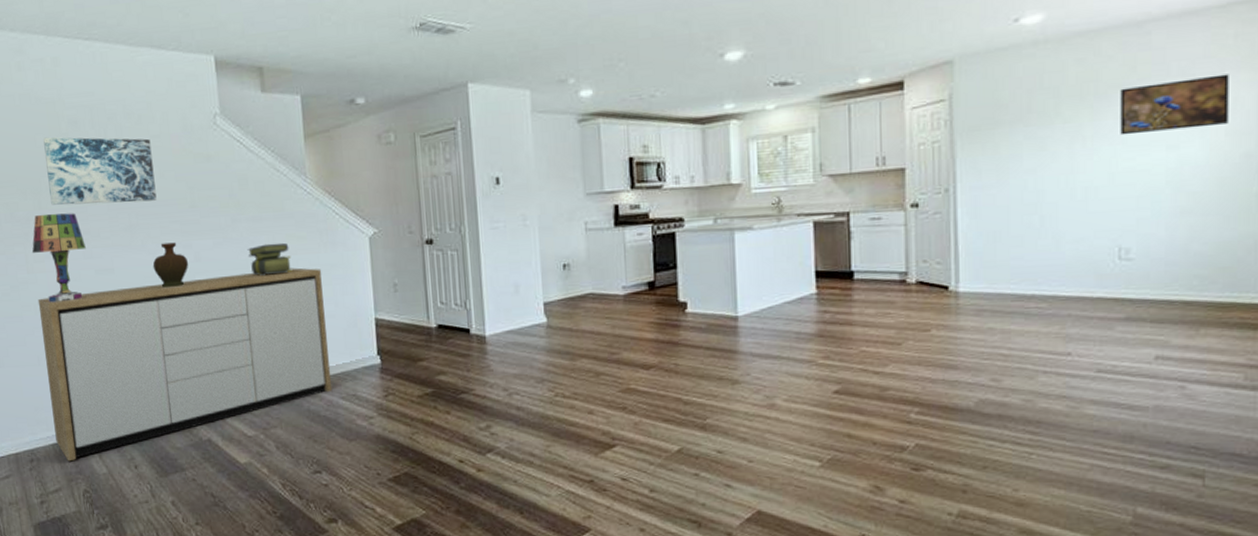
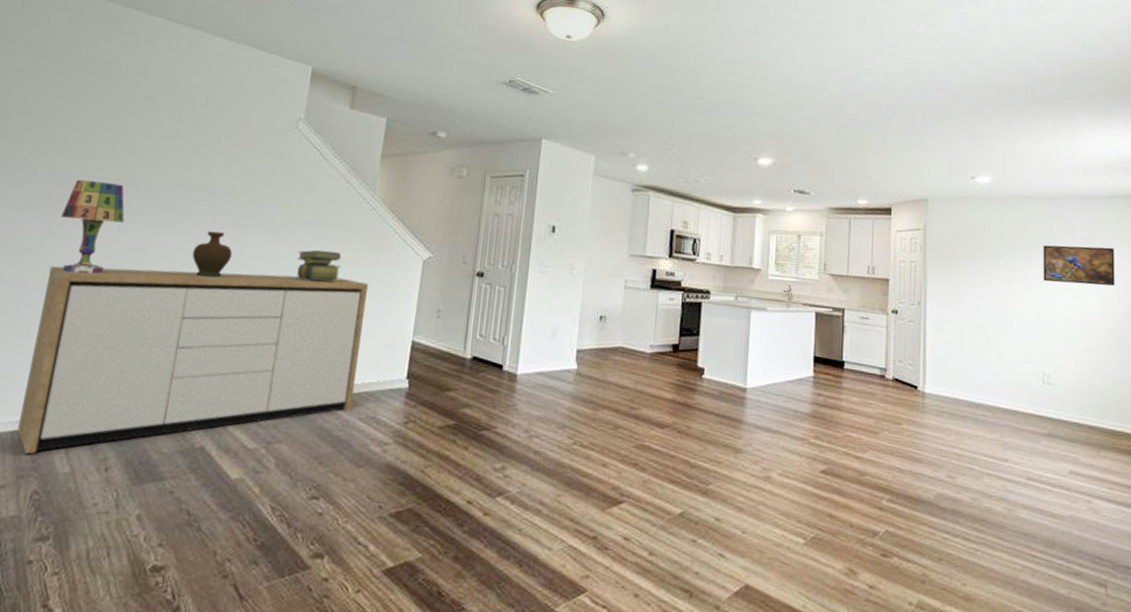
wall art: present [43,137,157,205] -> none [99,105,226,188]

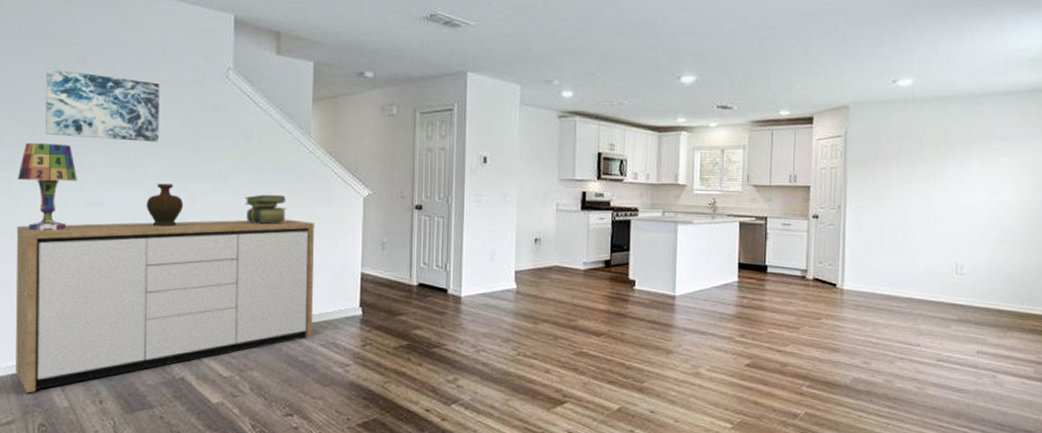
wall art: none [99,105,226,188] -> present [46,68,160,142]
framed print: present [1043,245,1115,286] -> none [960,141,1032,179]

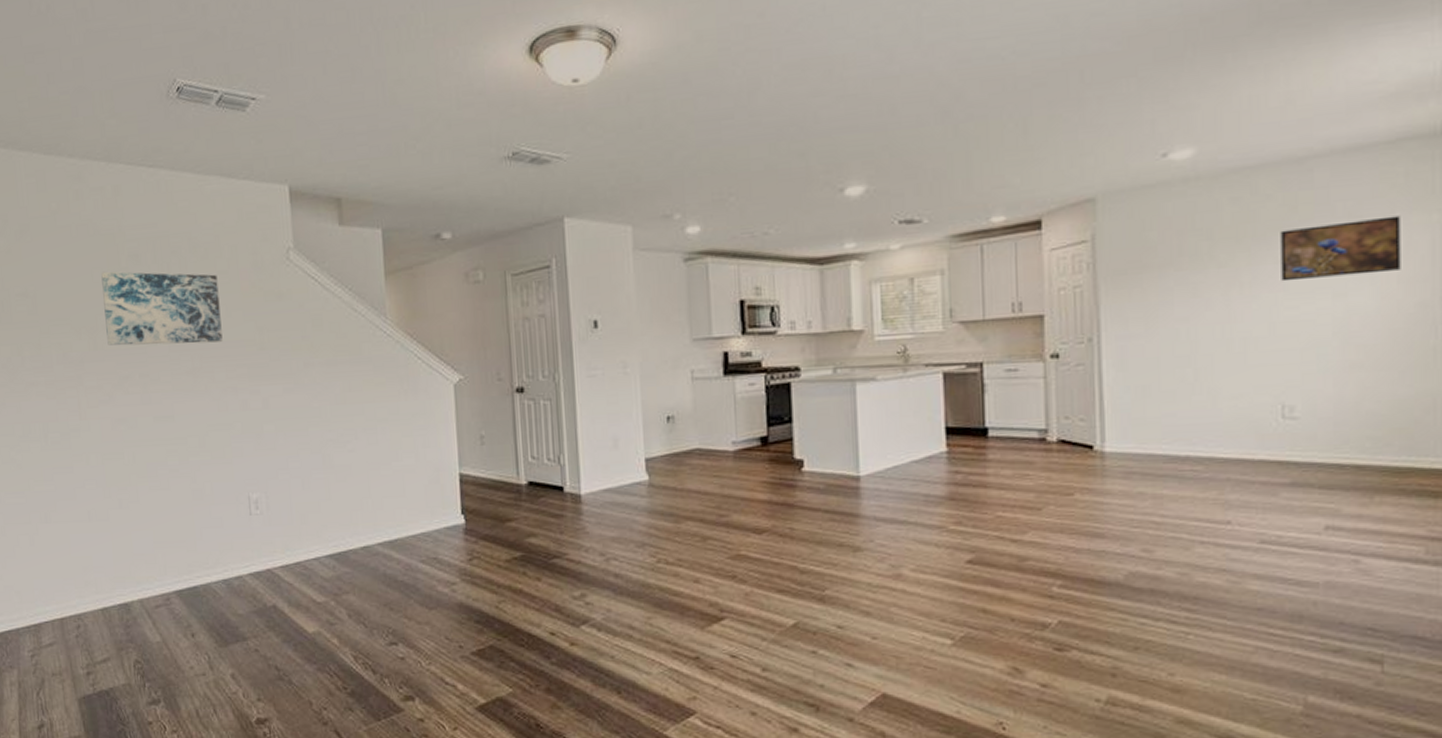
sideboard: present [16,219,315,393] -> none [90,417,411,628]
table lamp: present [17,142,77,231] -> none [85,354,144,452]
decorative vase: present [146,183,184,227] -> none [216,387,256,438]
stack of books: present [244,194,287,224] -> none [320,389,370,425]
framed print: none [960,141,1032,179] -> present [1280,215,1401,282]

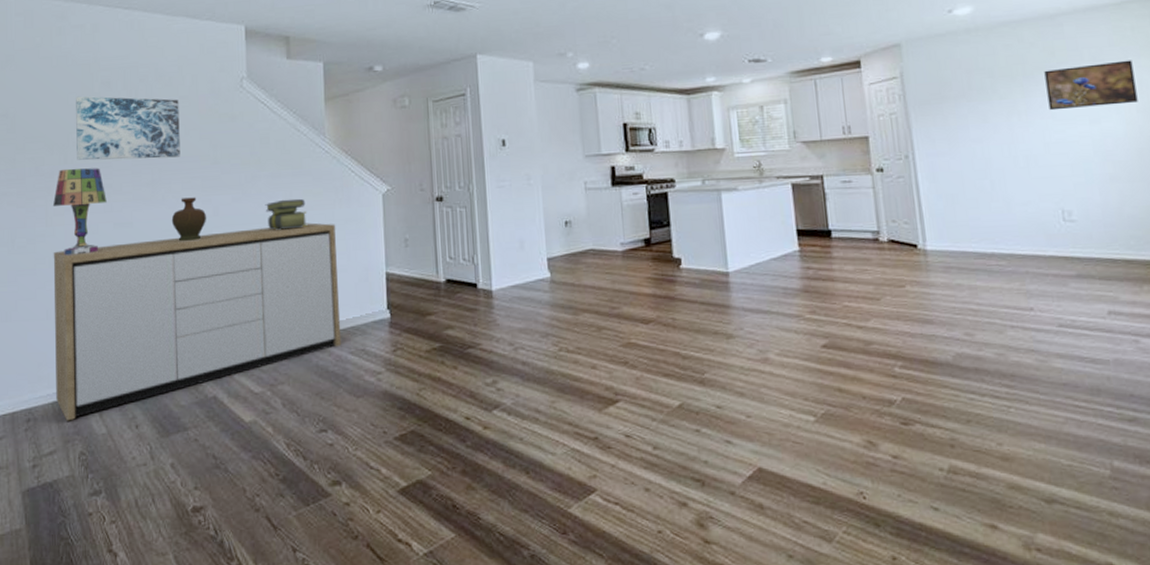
table lamp: none [85,354,144,452] -> present [52,168,107,256]
sideboard: none [90,417,411,628] -> present [53,222,342,421]
decorative vase: none [216,387,256,438] -> present [171,197,207,242]
stack of books: none [320,389,370,425] -> present [265,198,308,230]

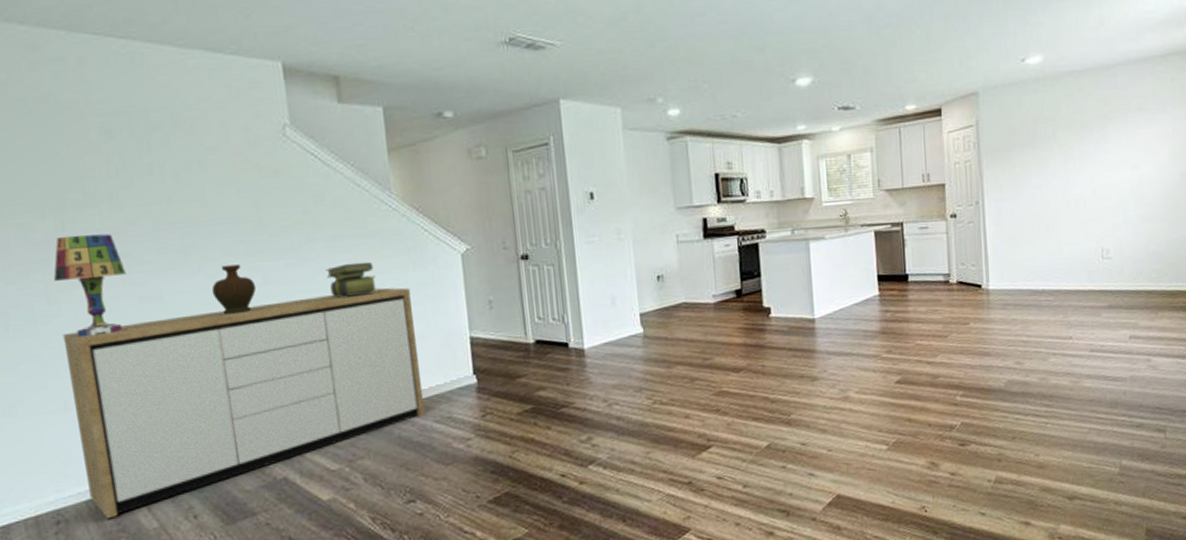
wall art: present [76,96,180,160] -> none [66,147,215,225]
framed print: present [1044,60,1138,111] -> none [1098,109,1170,157]

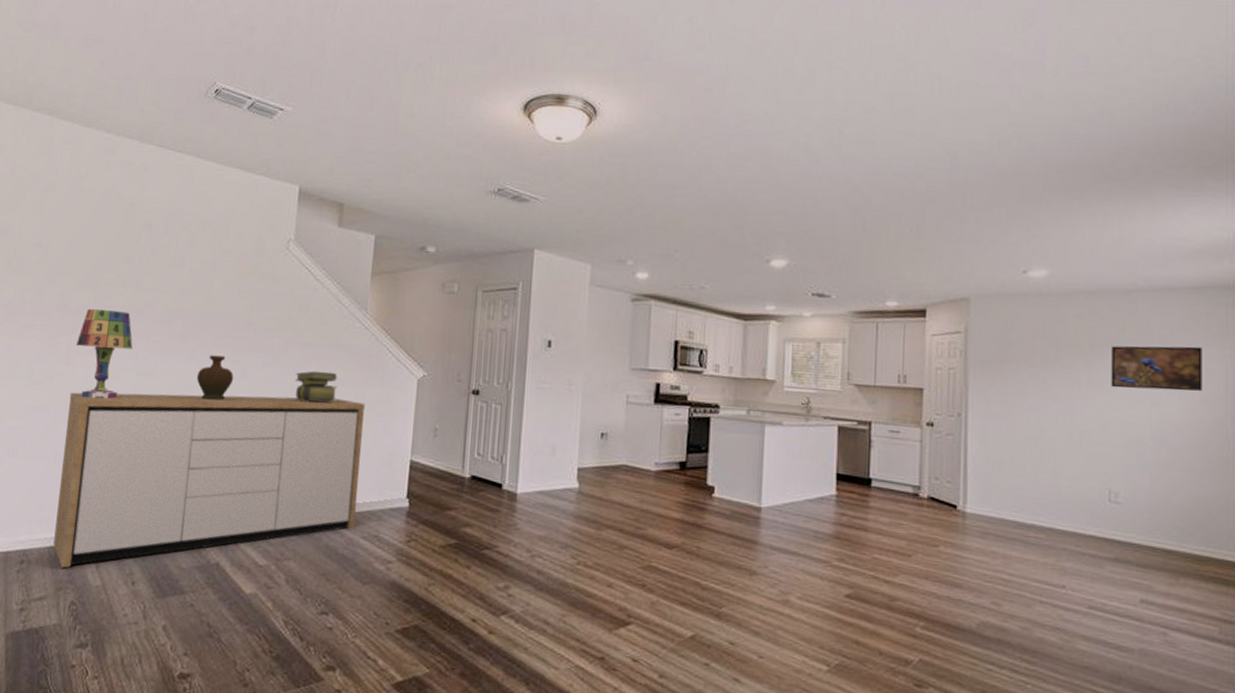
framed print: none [1098,109,1170,157] -> present [1111,346,1202,391]

